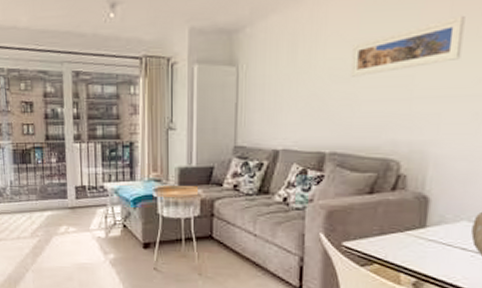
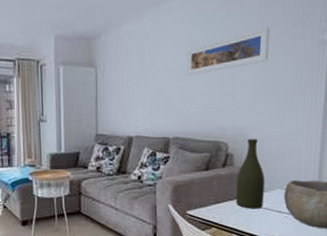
bottle: none [406,157,447,244] -> present [235,139,265,209]

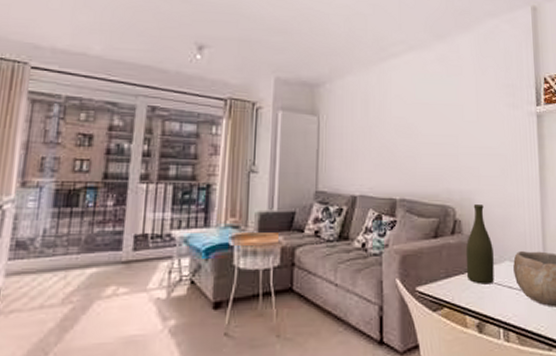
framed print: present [187,28,270,76] -> none [412,95,487,134]

